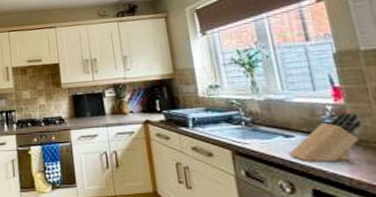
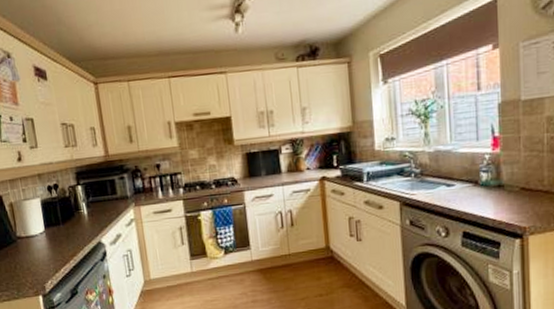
knife block: present [288,112,363,162] -> none [447,160,511,208]

